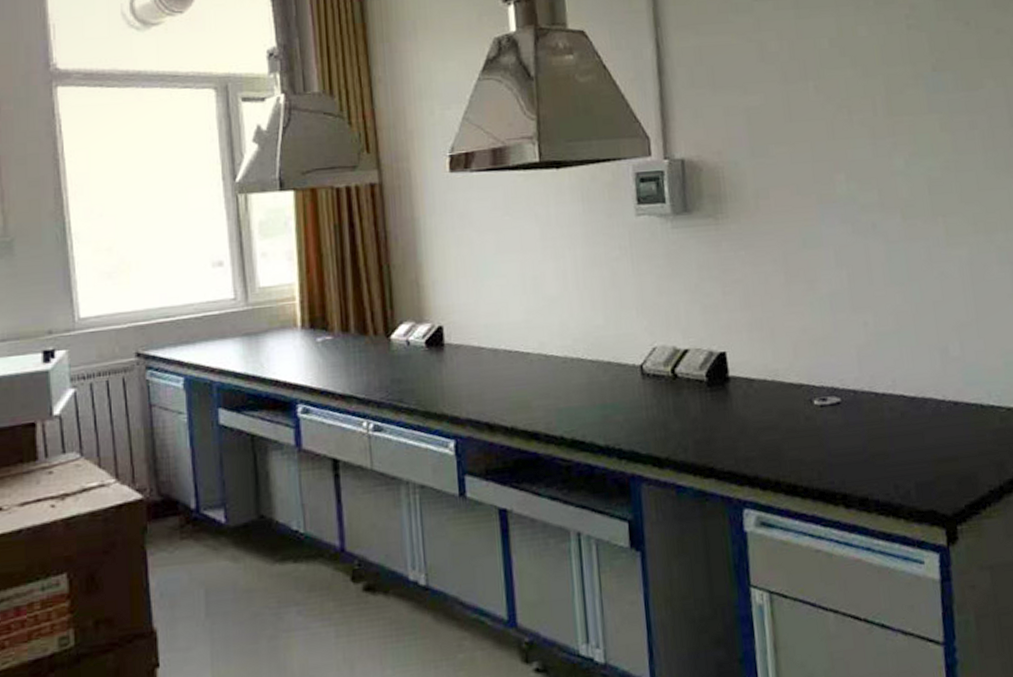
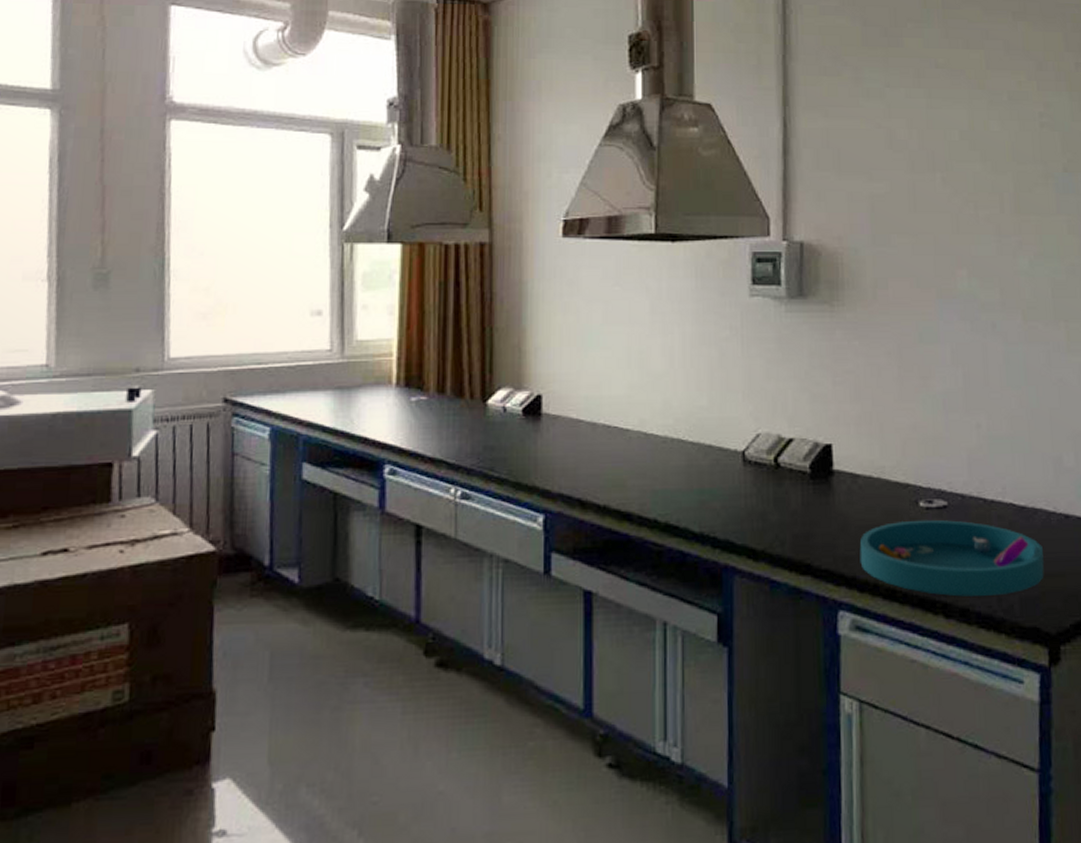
storage tray: none [759,415,938,487] -> present [859,519,1044,597]

